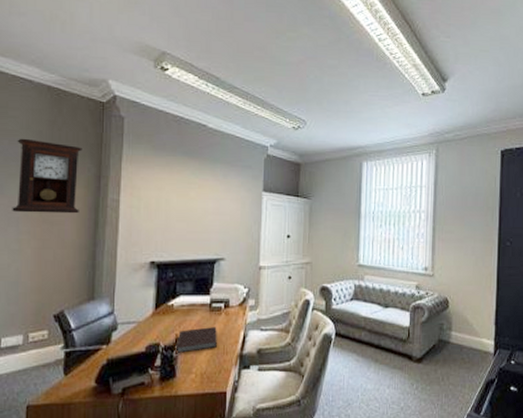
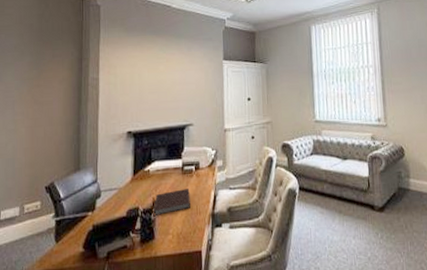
pendulum clock: present [12,138,82,214] -> none [9,31,66,97]

